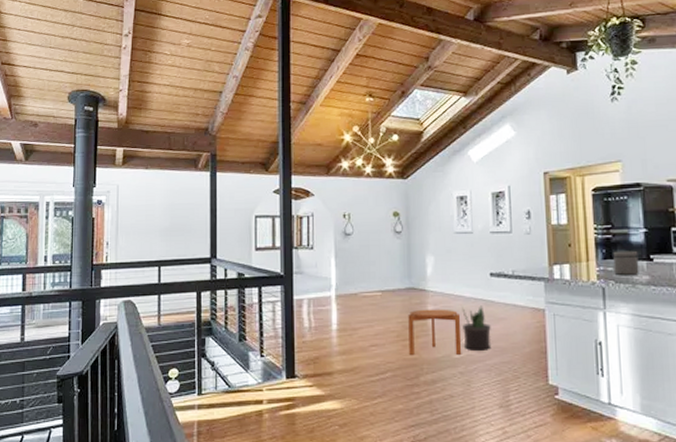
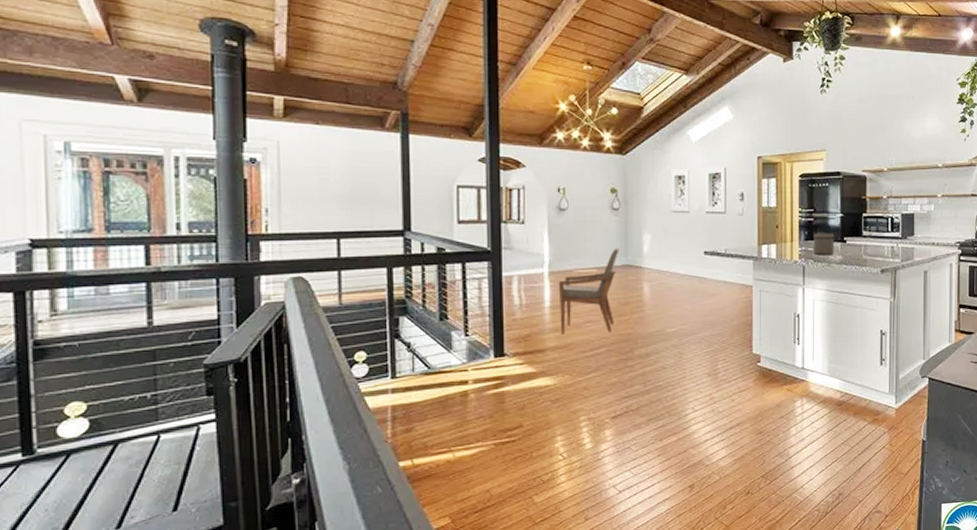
armchair: none [344,271,403,358] -> present [558,248,619,335]
side table: present [408,309,462,355] -> none [624,285,675,330]
planter: present [462,305,491,352] -> none [677,282,703,326]

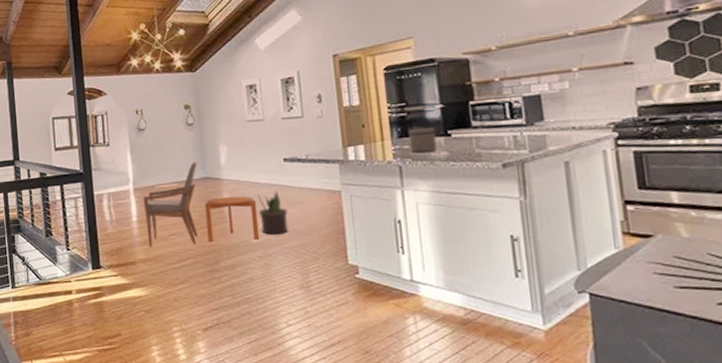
side table: none [624,285,675,330] -> present [205,196,260,242]
planter: none [677,282,703,326] -> present [257,190,288,236]

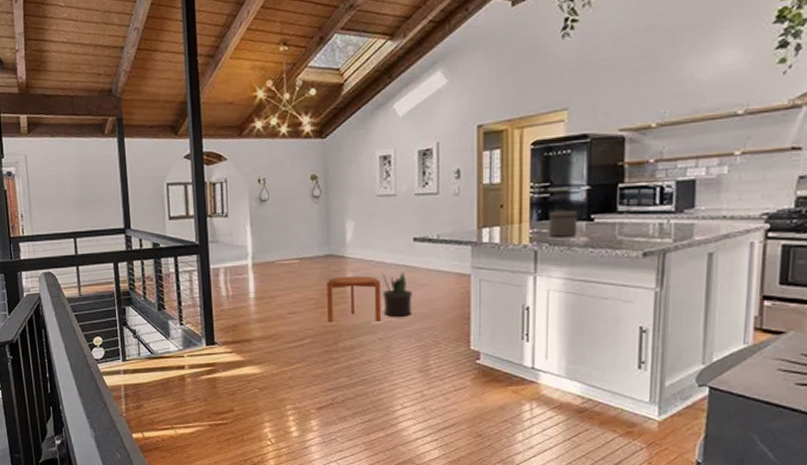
armchair: present [143,161,198,248] -> none [261,237,321,325]

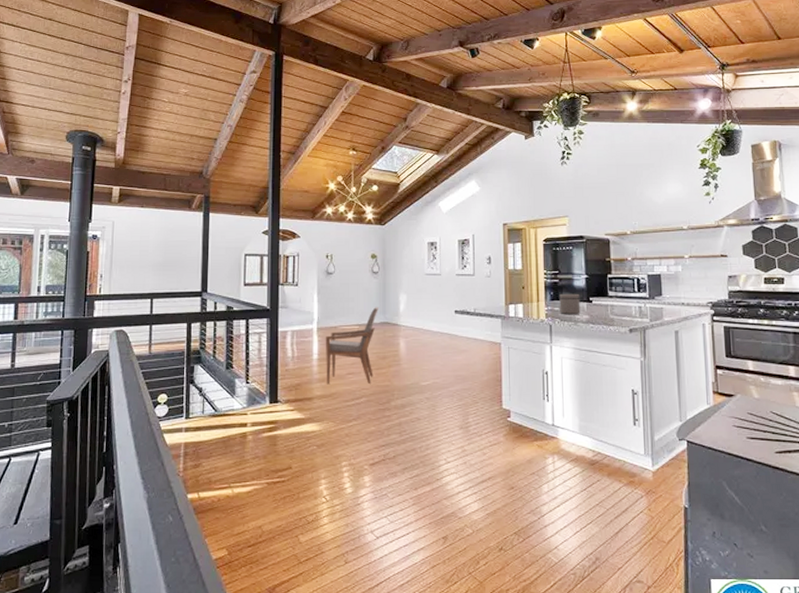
armchair: none [261,237,321,325] -> present [325,307,378,385]
side table: present [327,275,382,322] -> none [382,341,429,382]
planter: present [383,271,412,318] -> none [430,339,454,380]

